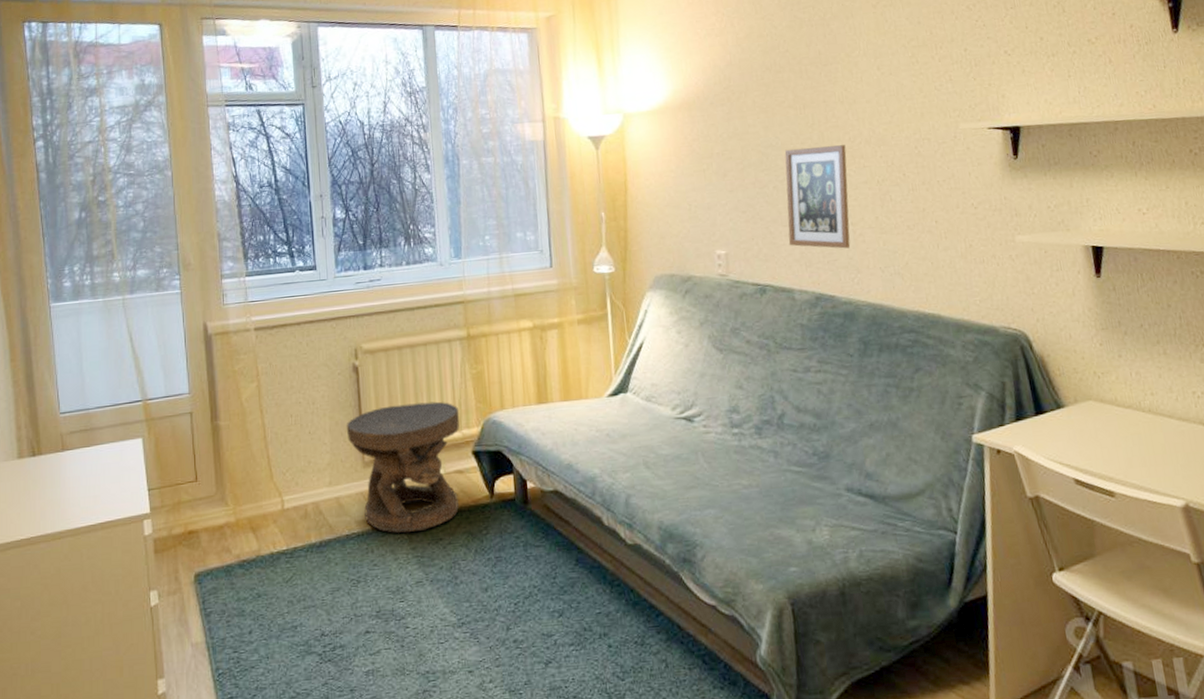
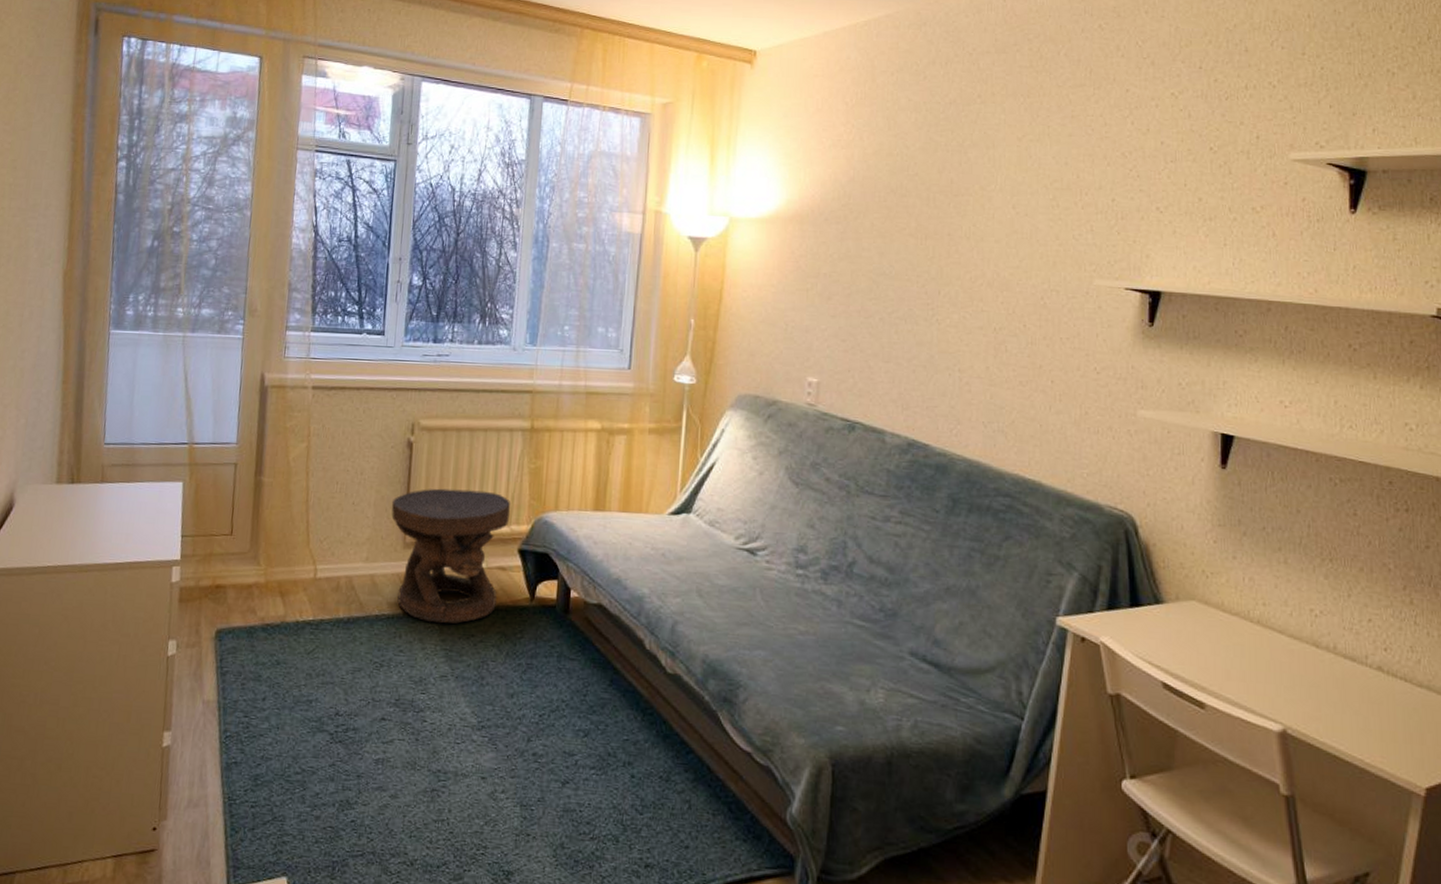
picture frame: present [784,145,851,249] -> none [887,280,965,396]

